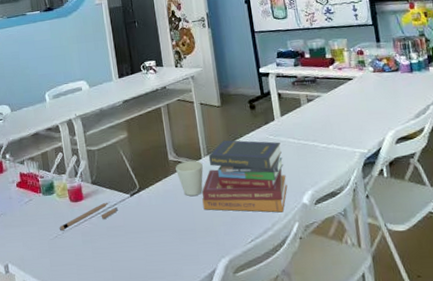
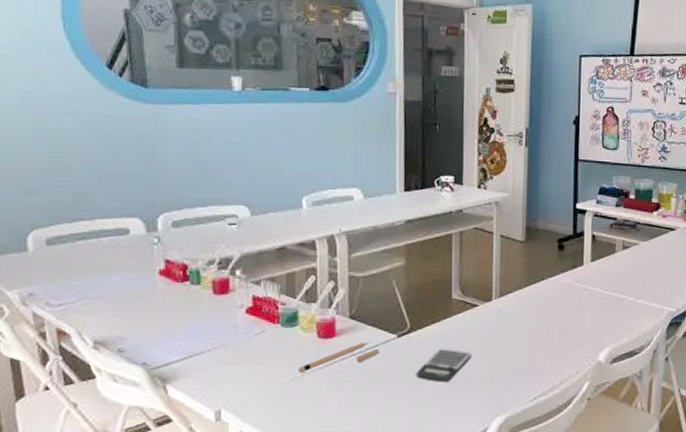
calculator: none [149,202,192,231] -> present [416,348,471,381]
cup: present [176,160,203,196] -> none [459,301,492,342]
books: present [202,140,288,213] -> none [485,282,585,369]

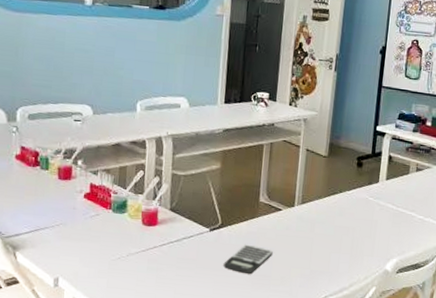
marker pen: present [298,341,380,373] -> none [124,232,194,254]

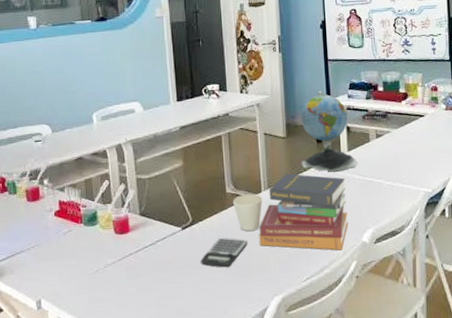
cup: none [264,206,294,243] -> present [233,193,262,231]
books: none [284,192,378,275] -> present [259,173,348,251]
globe: none [339,116,394,199] -> present [301,91,358,172]

